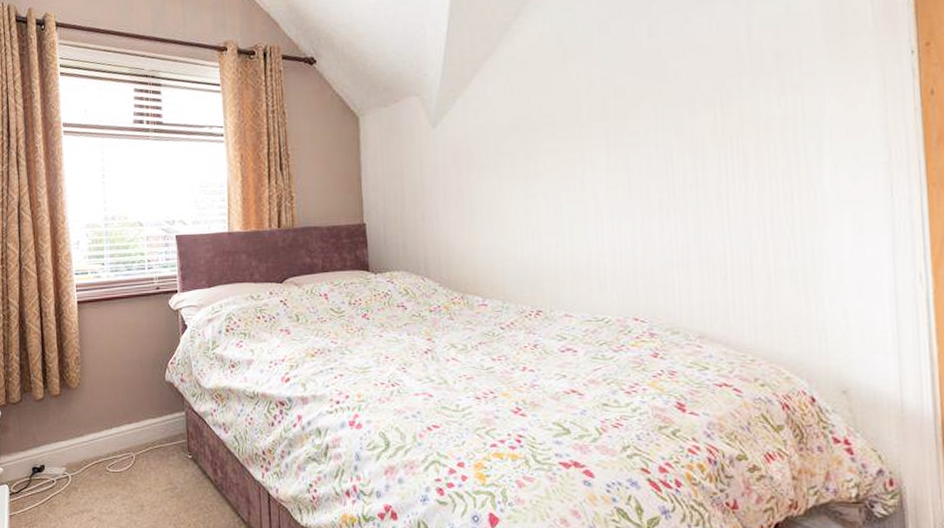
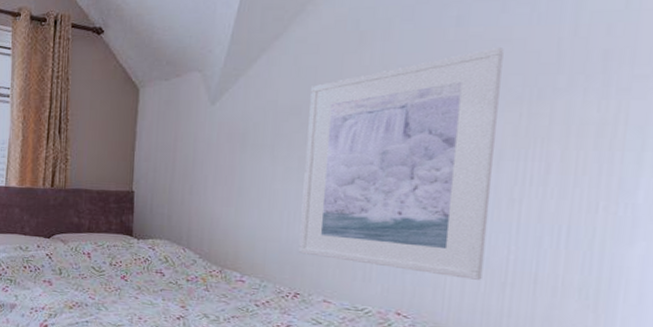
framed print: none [526,53,705,277] -> present [298,46,504,280]

